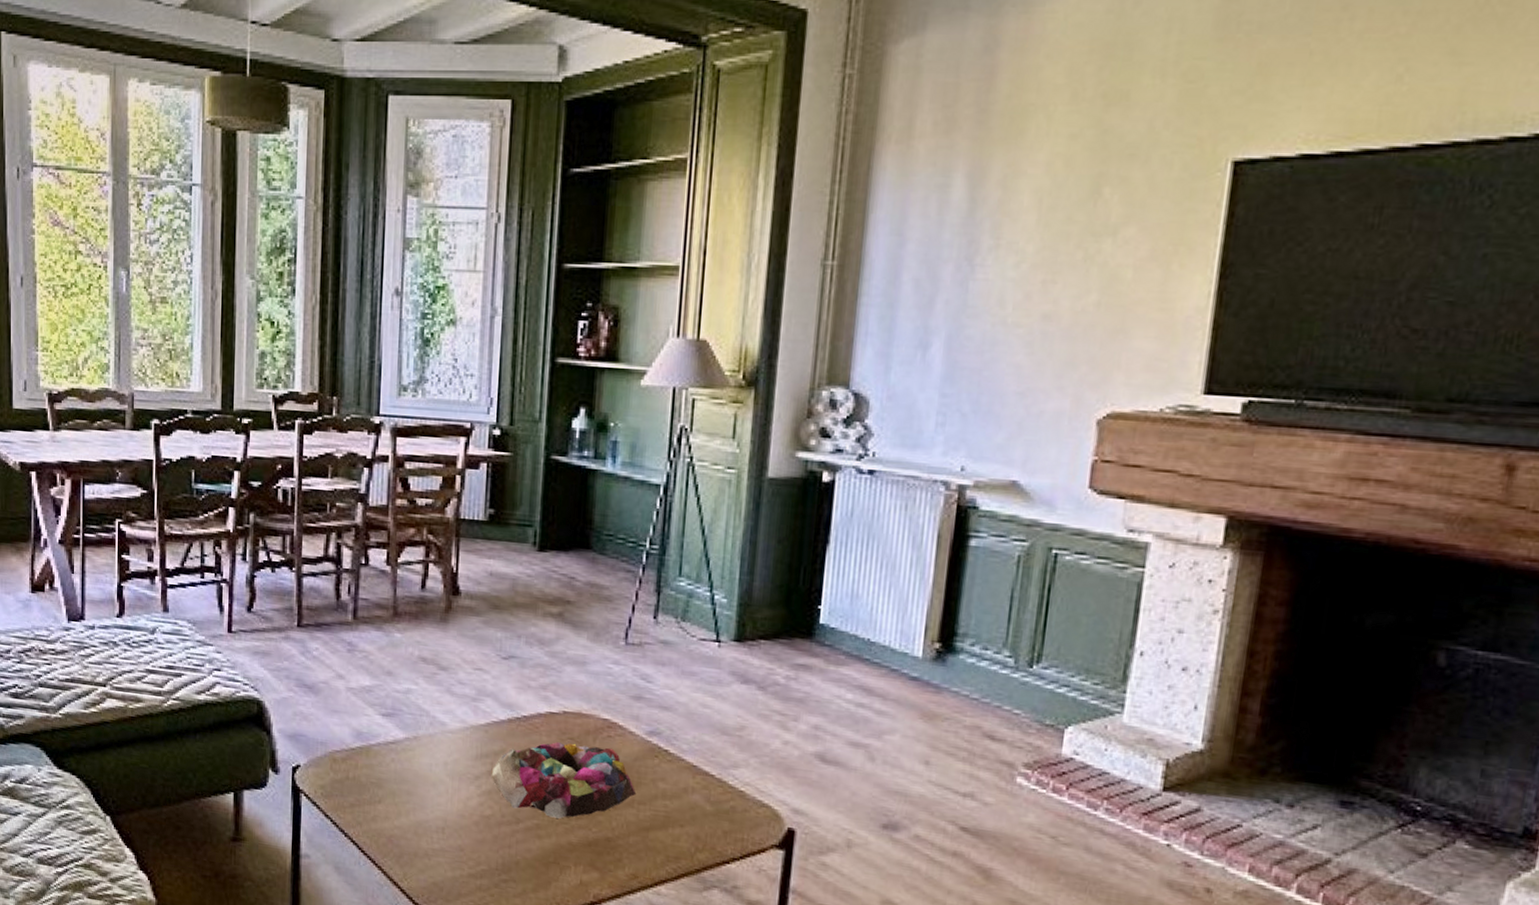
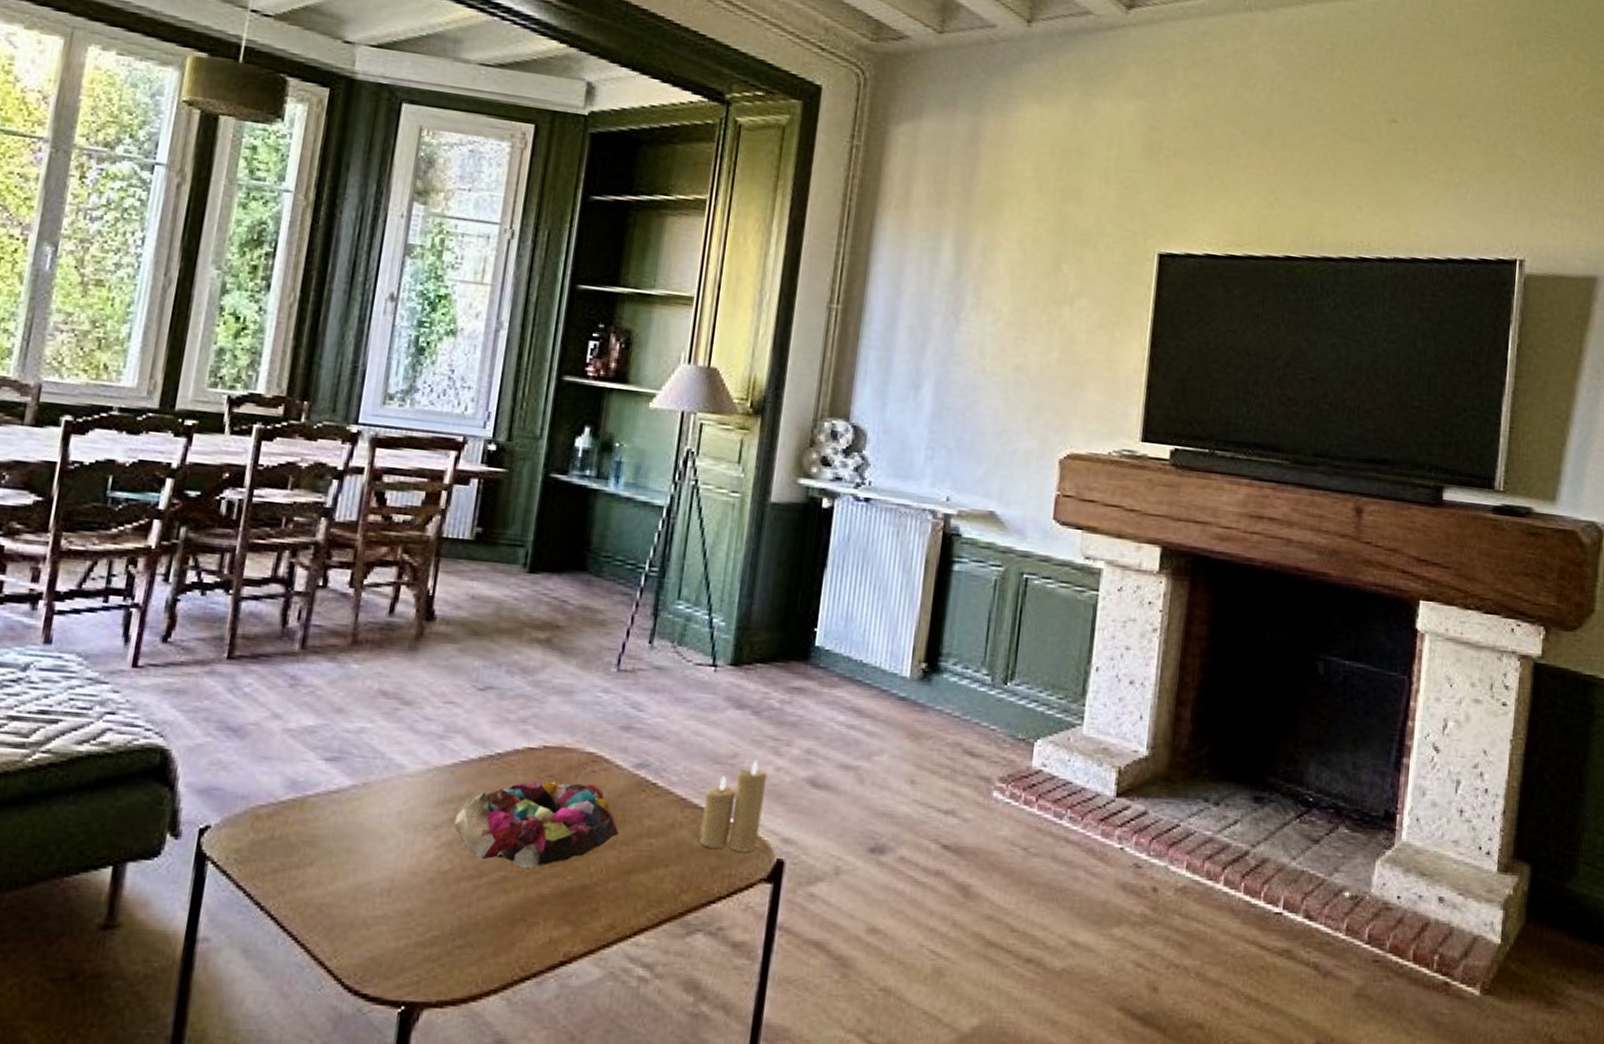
candle: none [711,733,776,819] -> present [699,760,768,852]

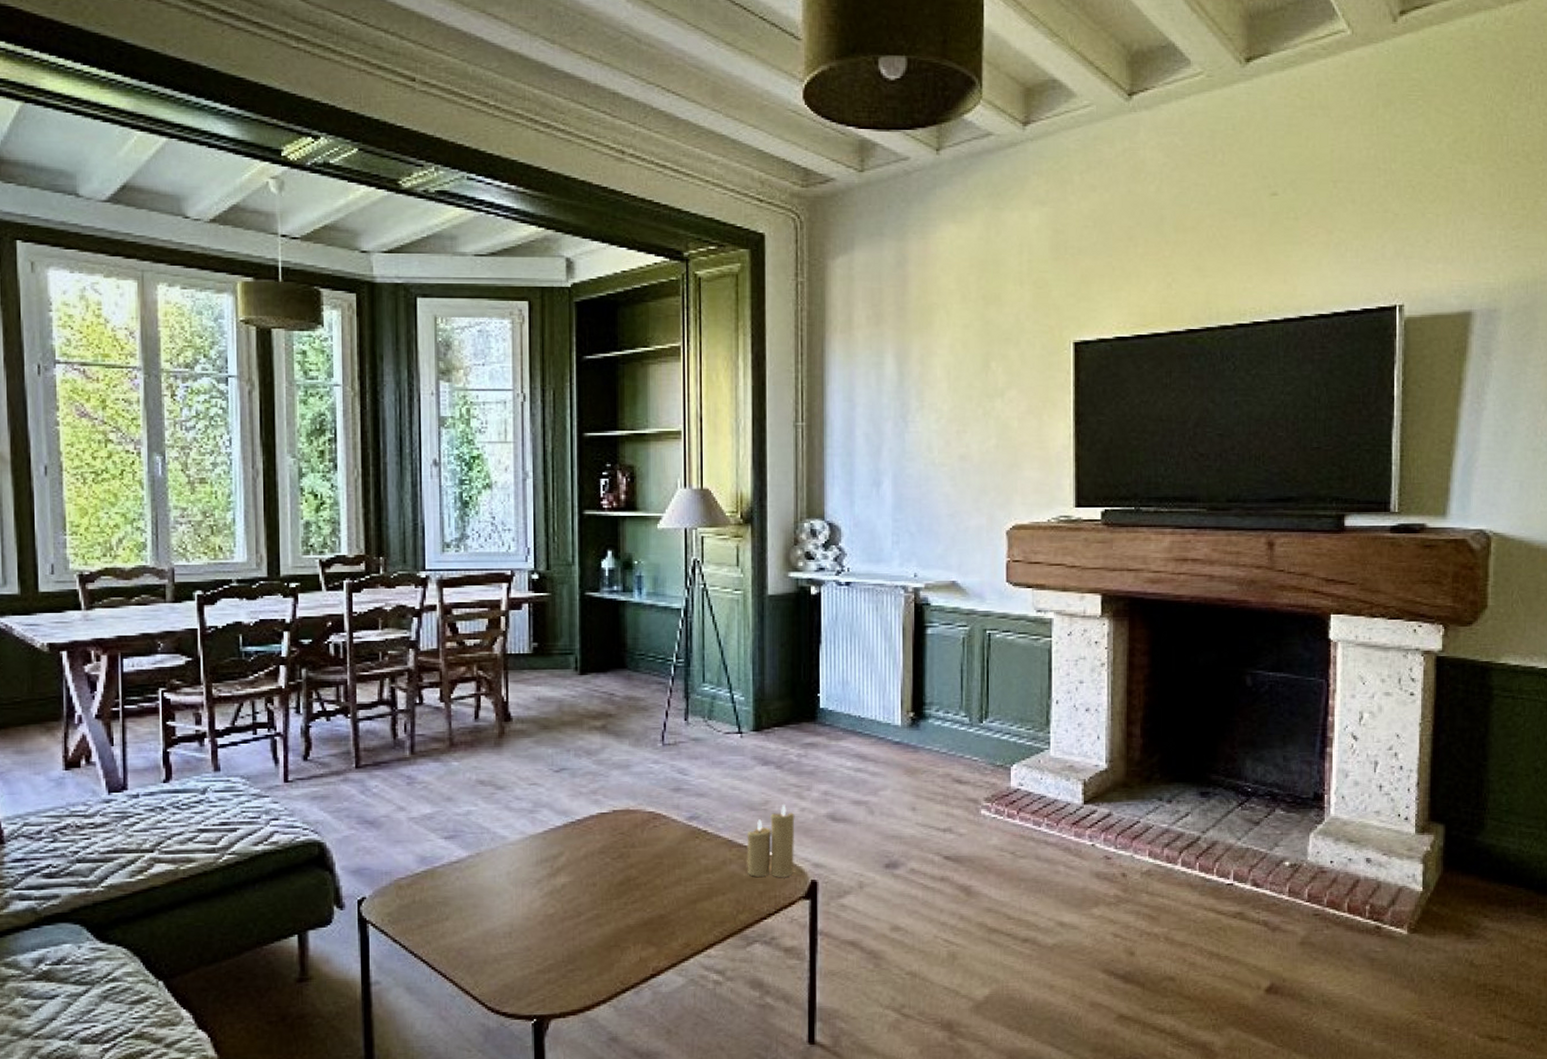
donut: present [452,781,620,868] -> none [550,836,683,906]

